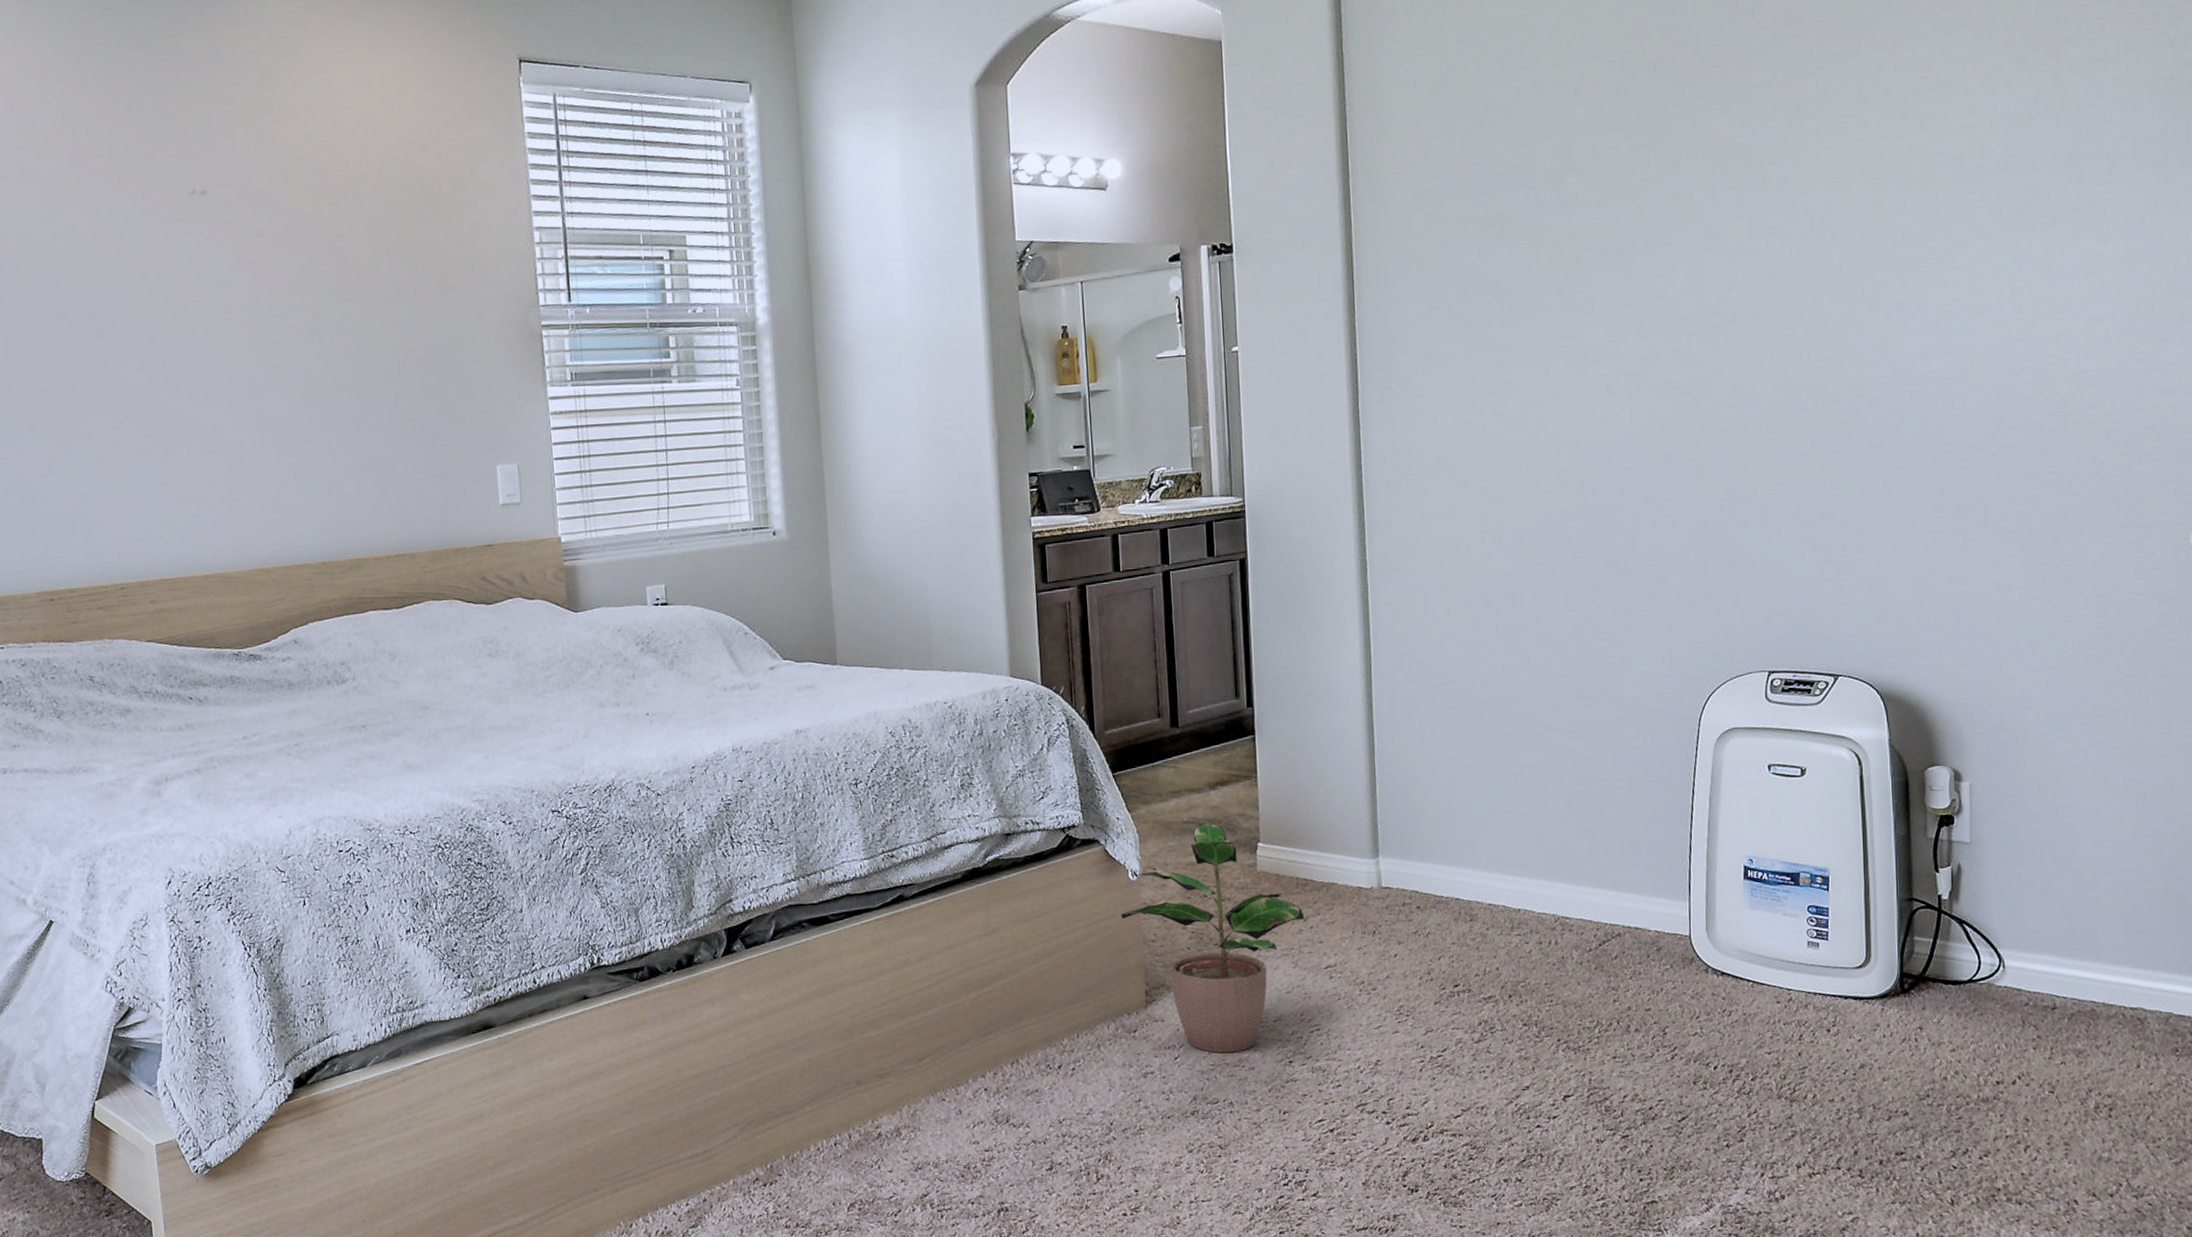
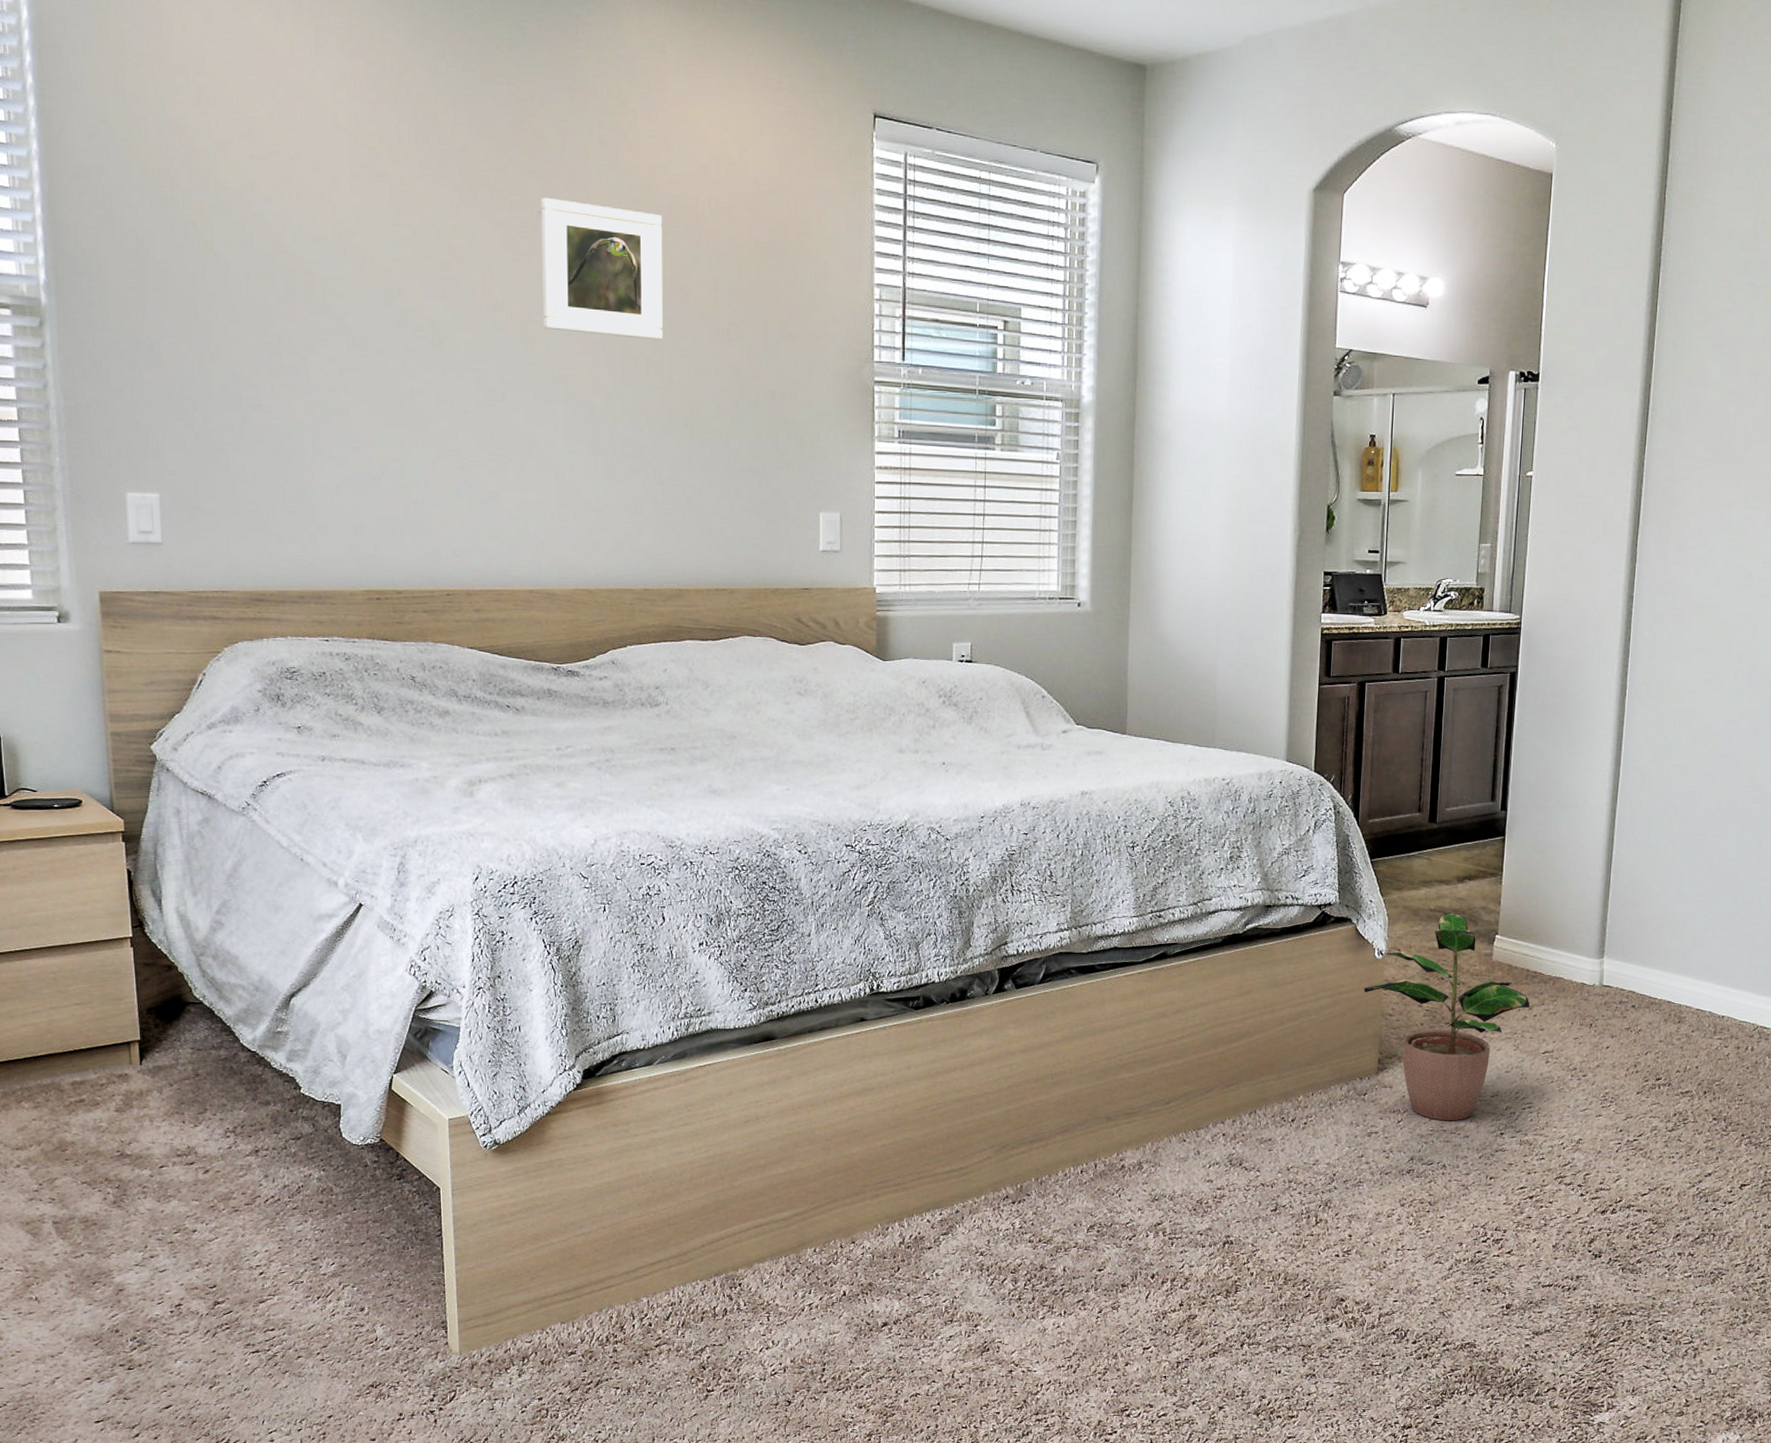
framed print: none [191,177,323,309] -> present [541,197,663,341]

